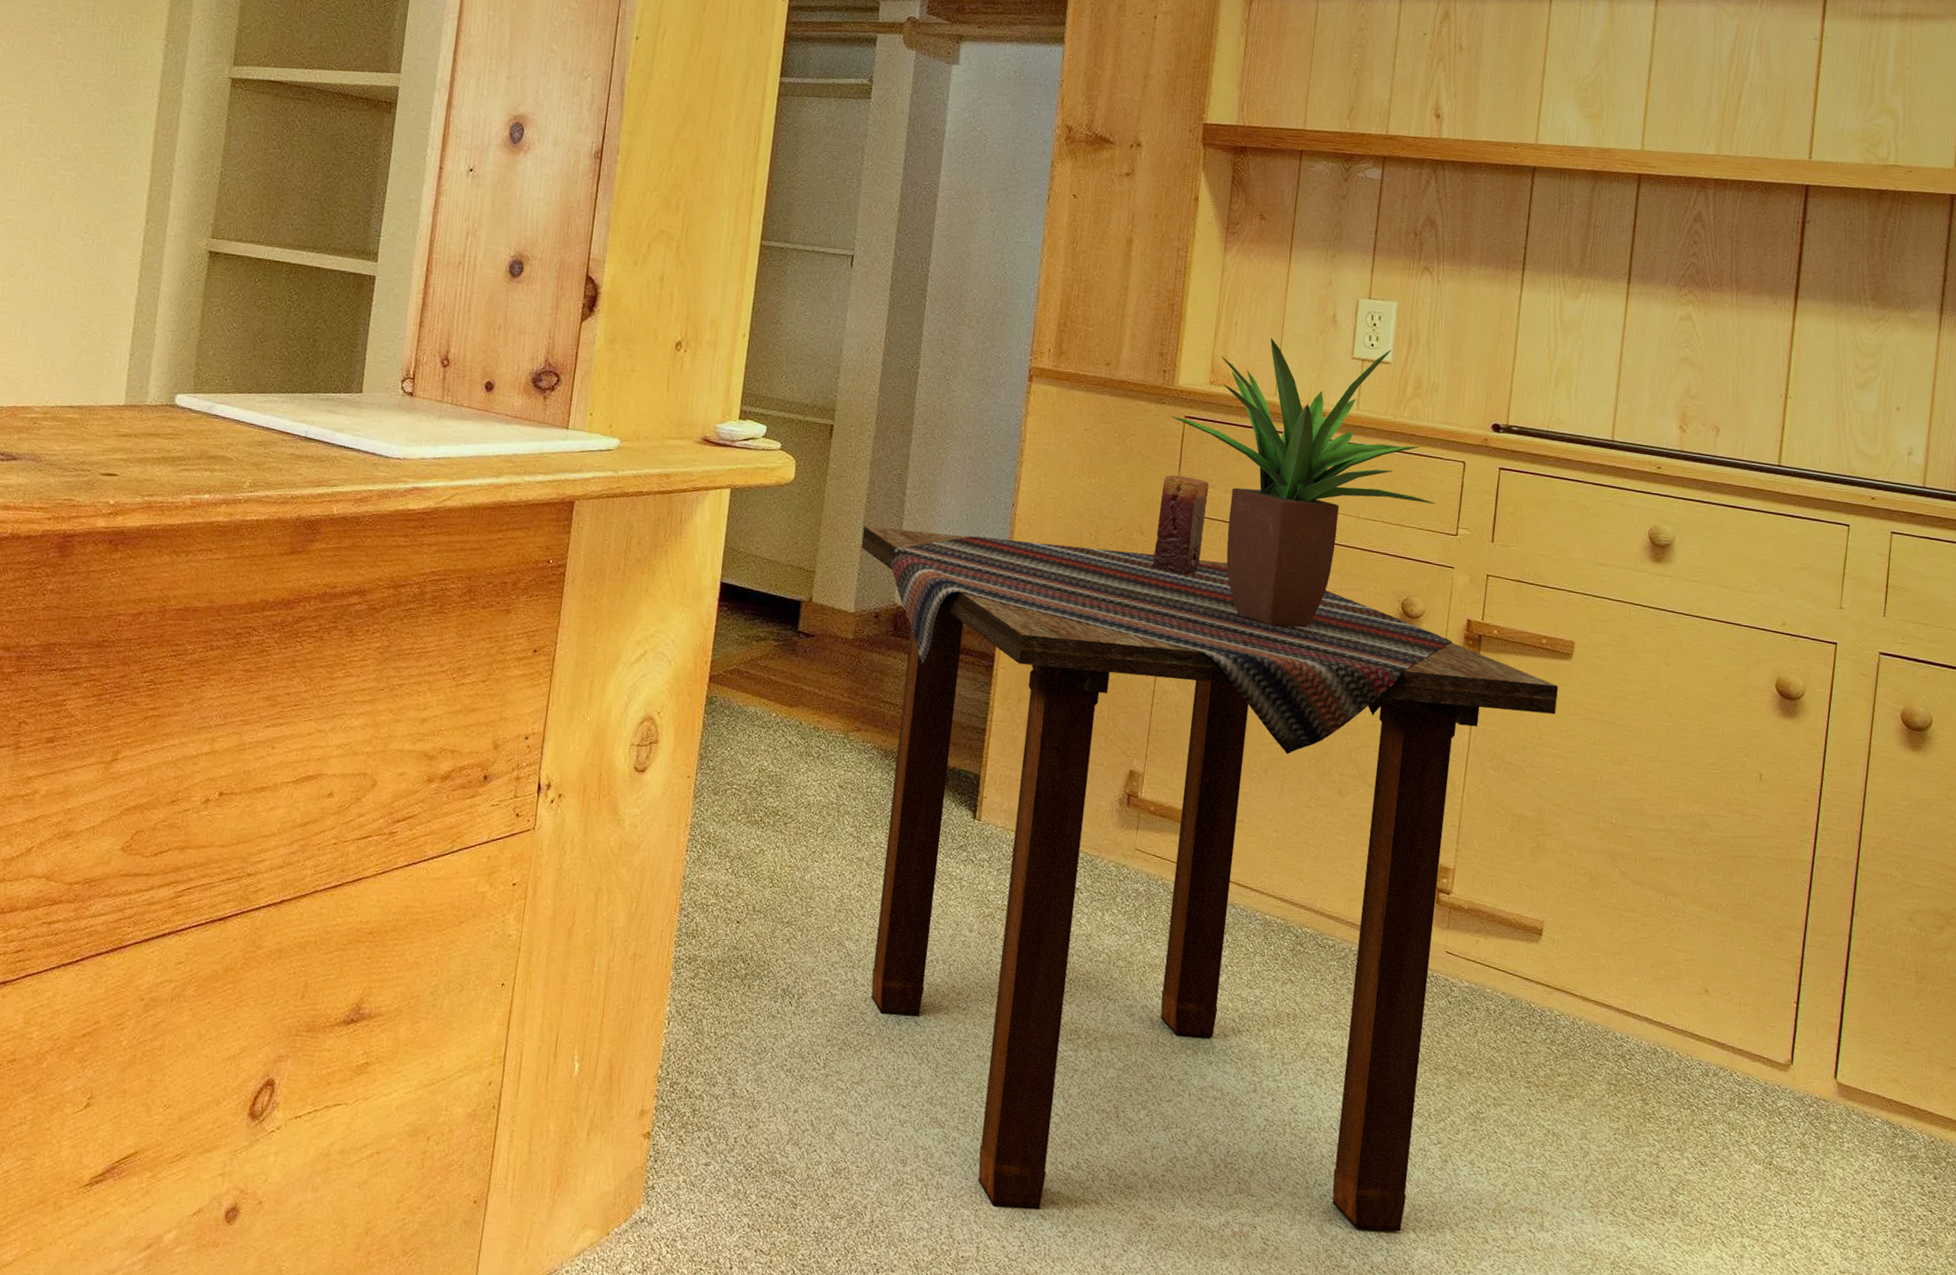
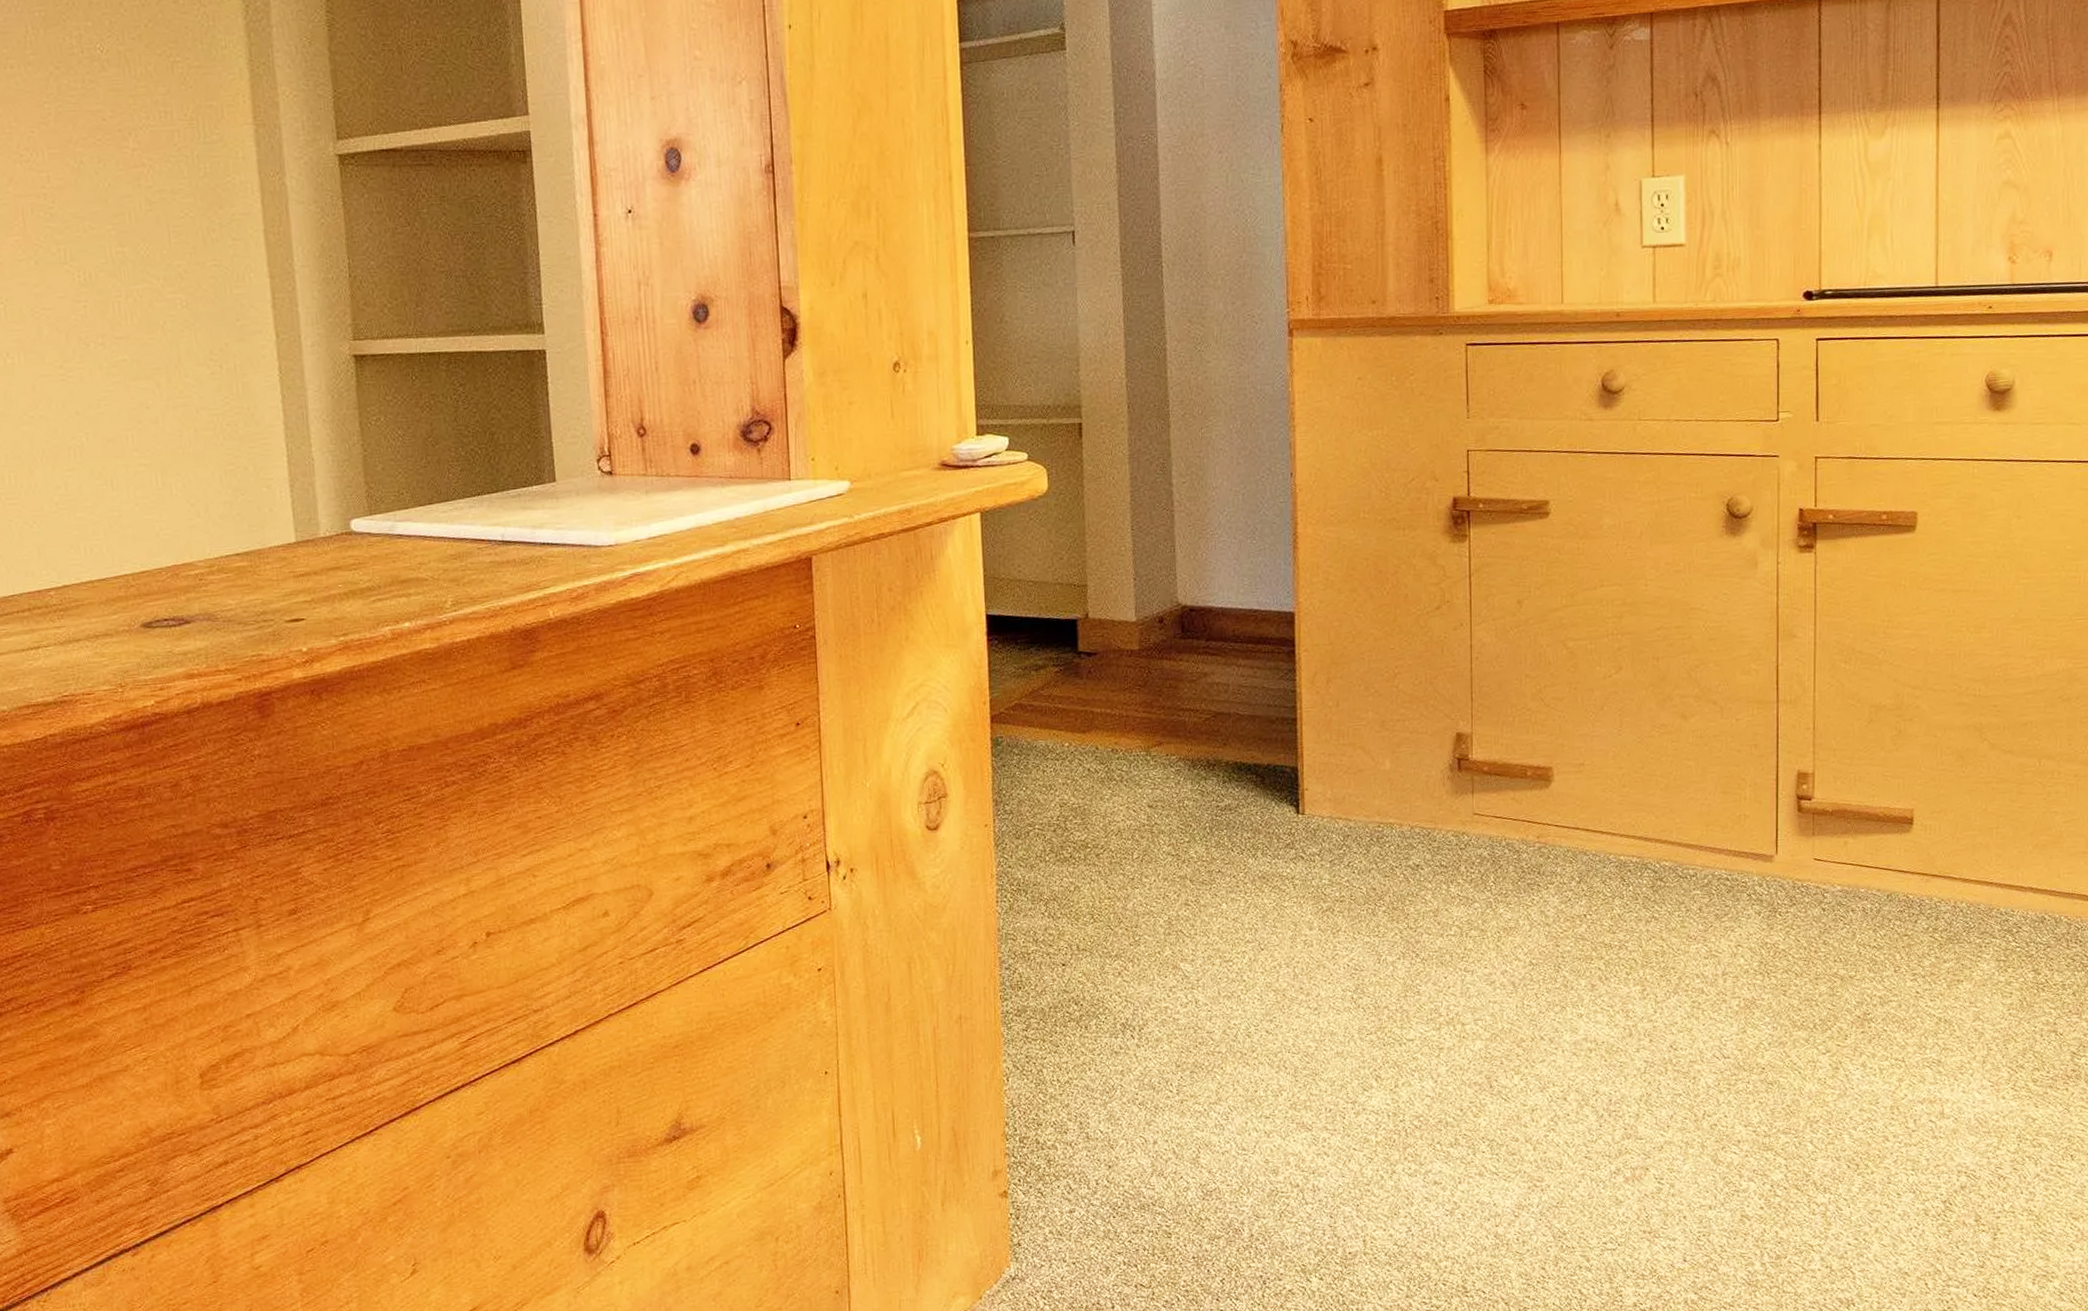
side table: present [861,526,1559,1232] -> none [1131,494,1905,1198]
candle: present [1153,474,1209,575] -> none [1451,409,1502,516]
potted plant: present [1170,337,1436,628] -> none [1450,229,1752,554]

